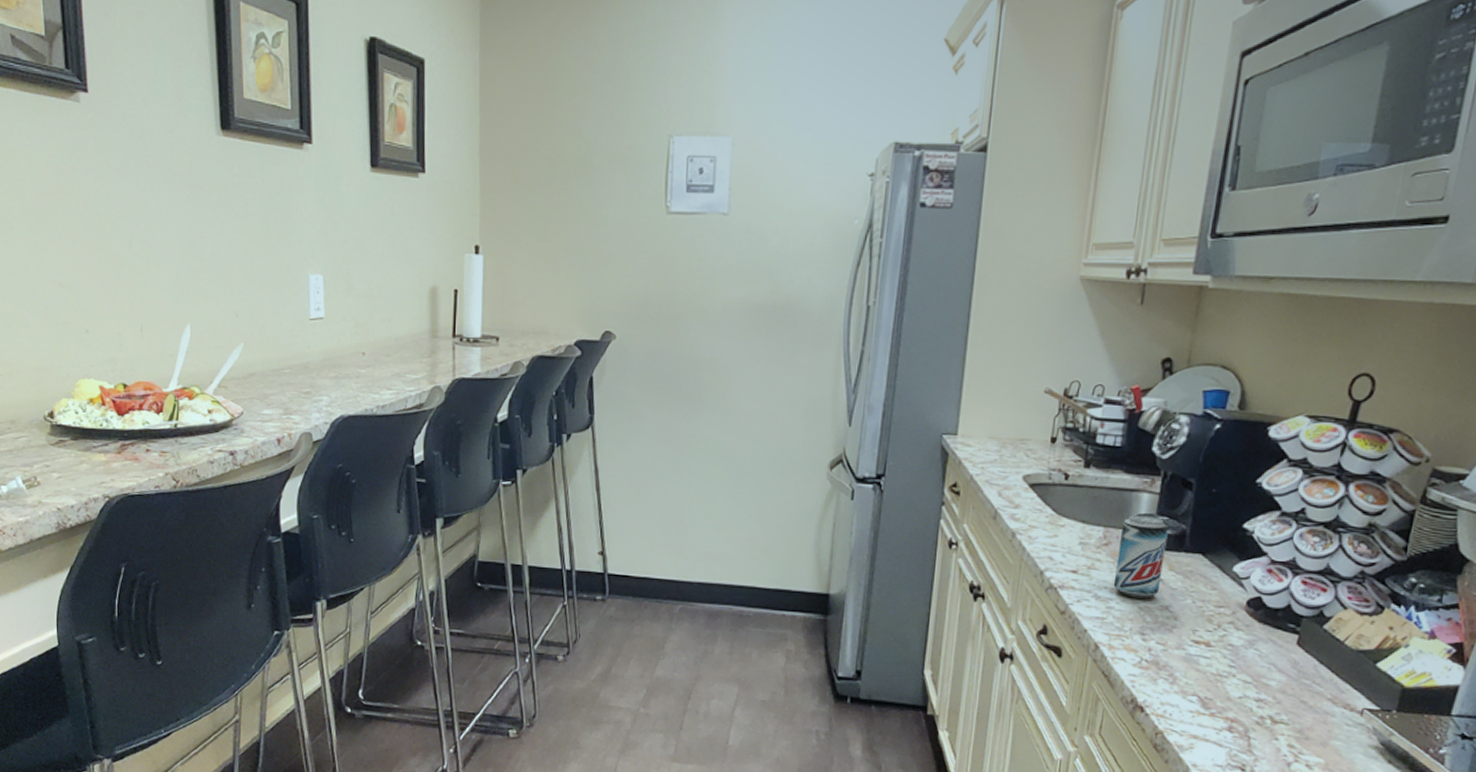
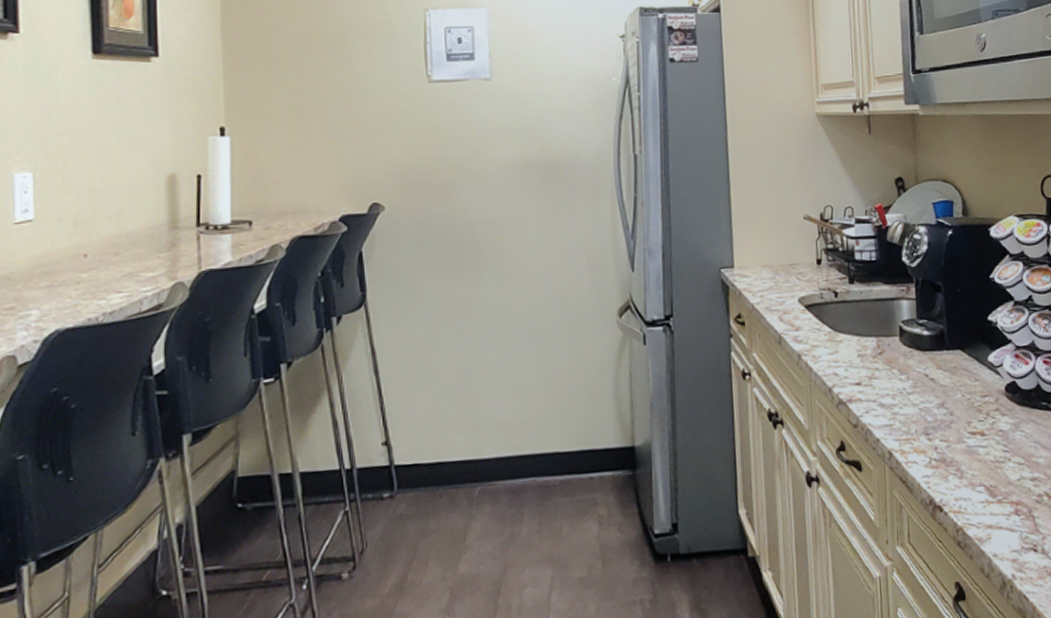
beer can: present [1113,514,1169,599] -> none [890,320,933,401]

